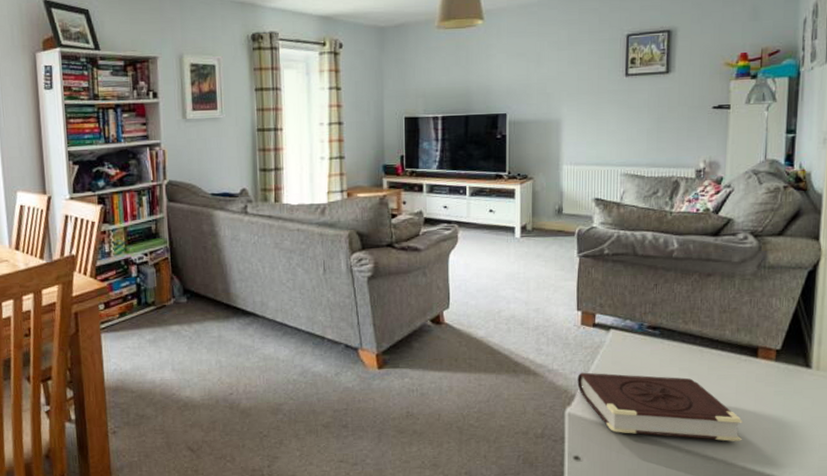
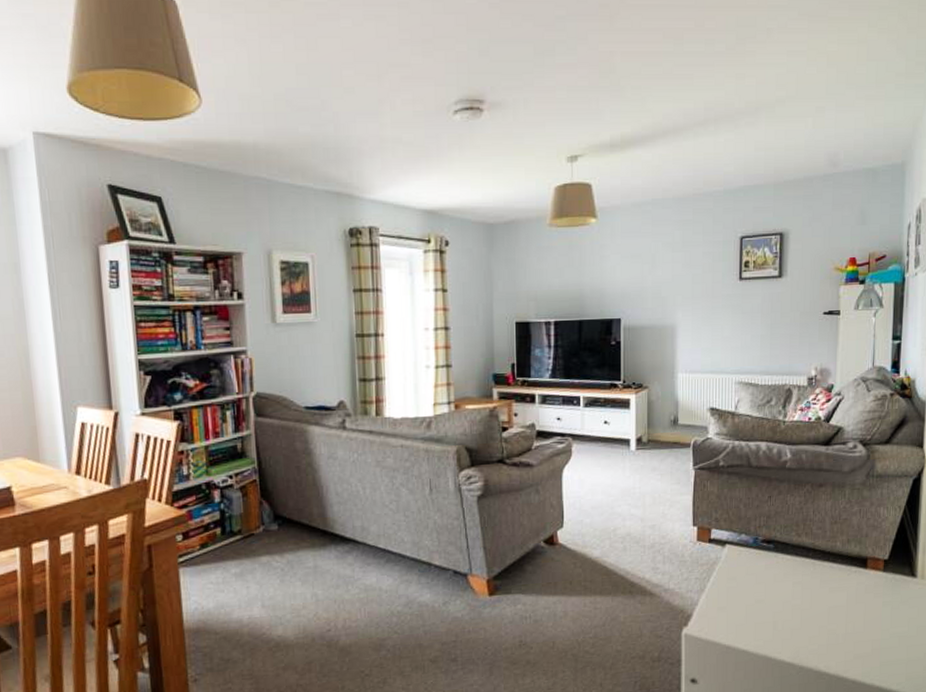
book: present [577,372,744,442] -> none [693,590,854,655]

